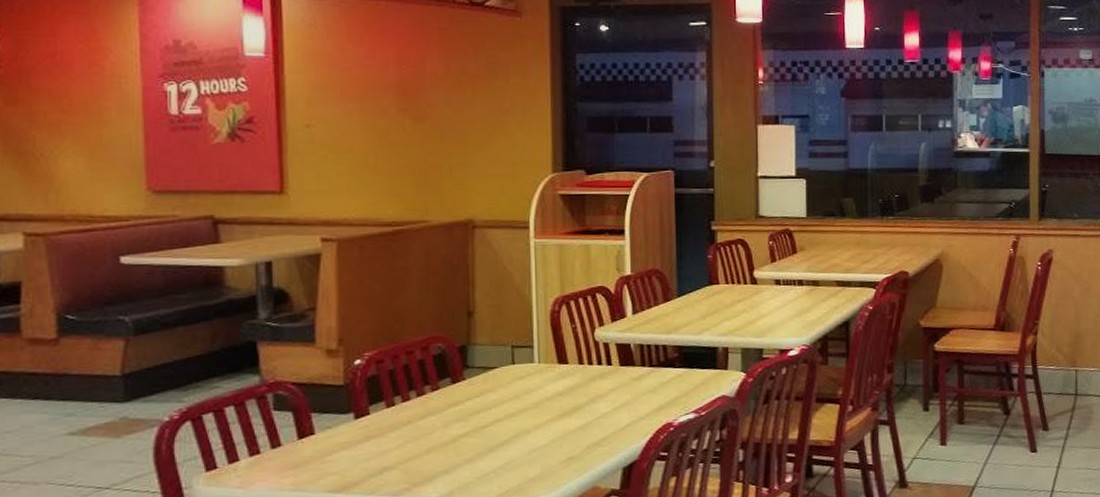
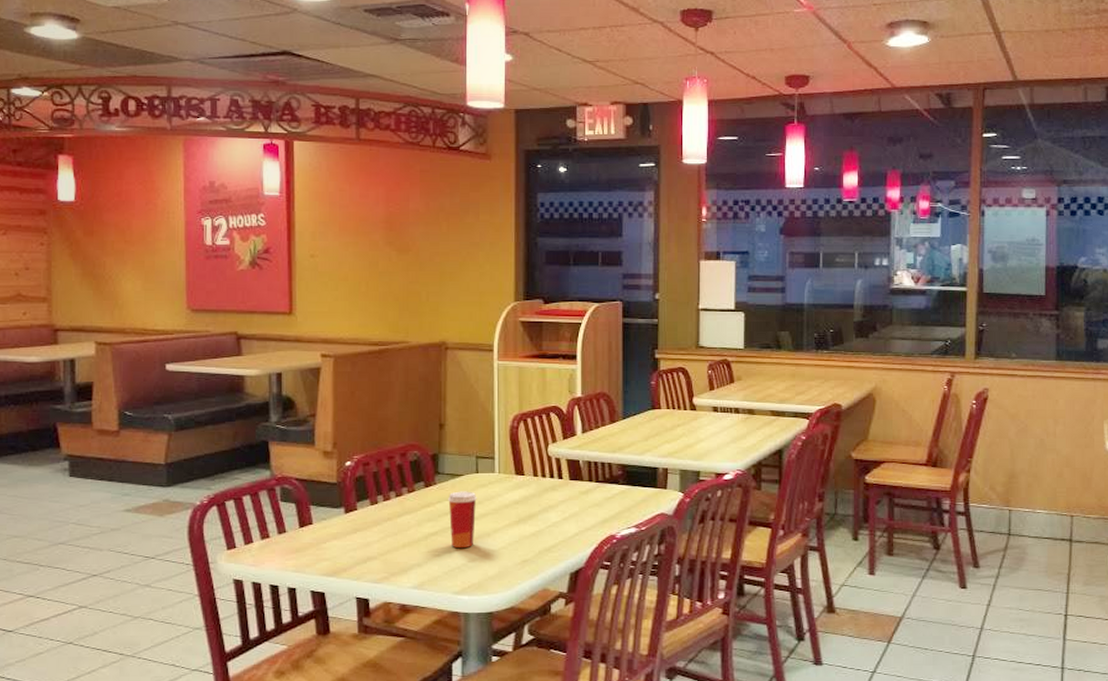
paper cup: none [480,385,514,450] -> present [448,491,477,549]

